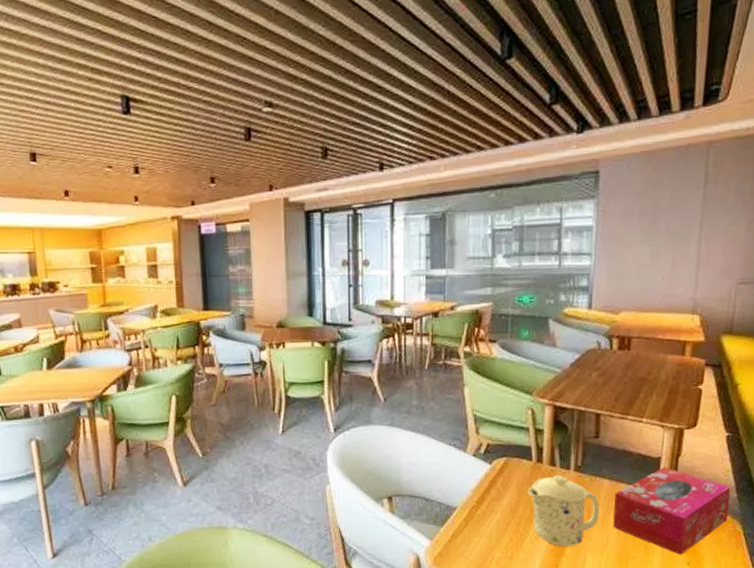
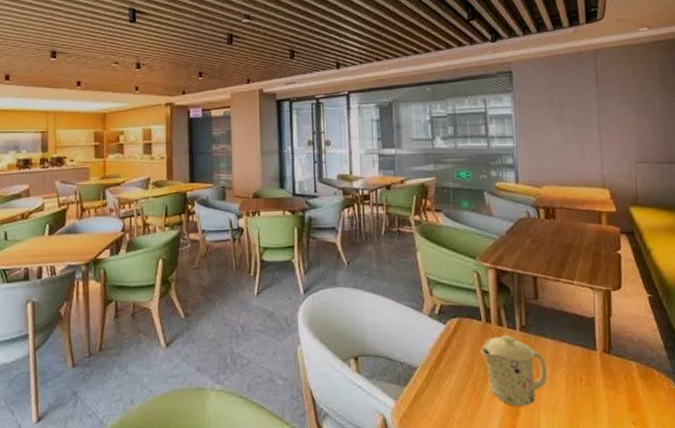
tissue box: present [613,467,731,556] -> none [559,327,663,415]

